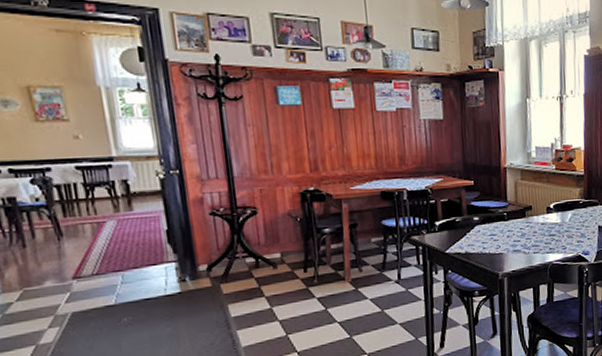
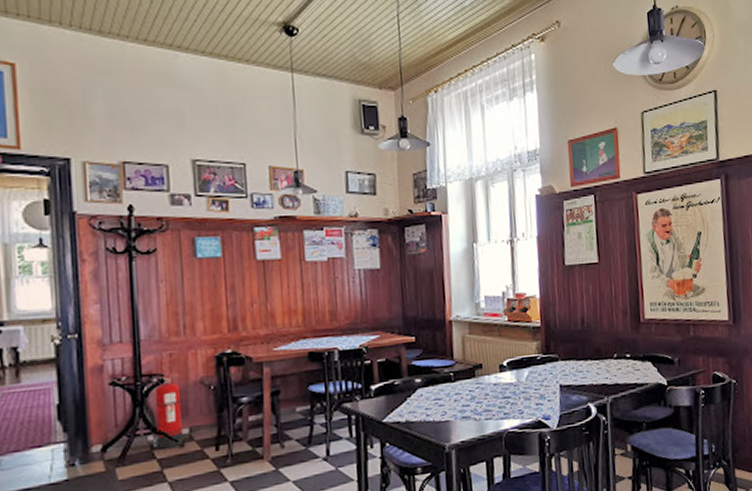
fire extinguisher: none [239,206,277,270] -> present [143,373,185,450]

